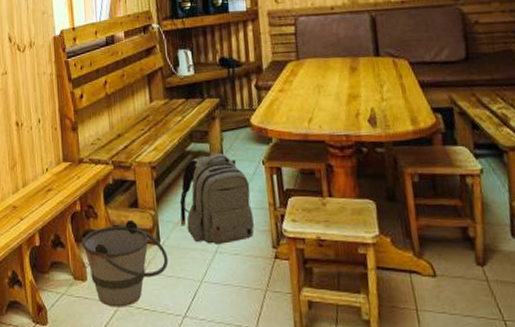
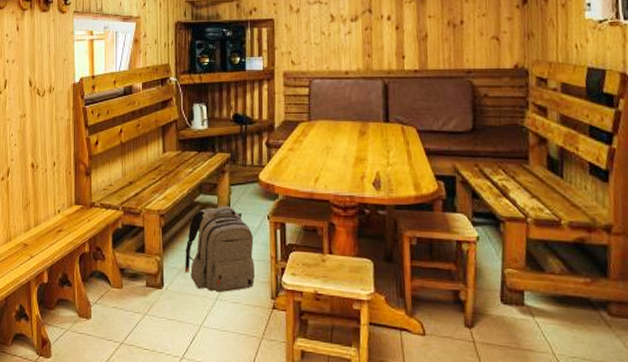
bucket: present [81,219,169,307] -> none [88,263,170,346]

